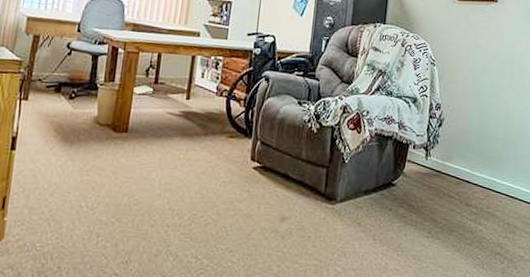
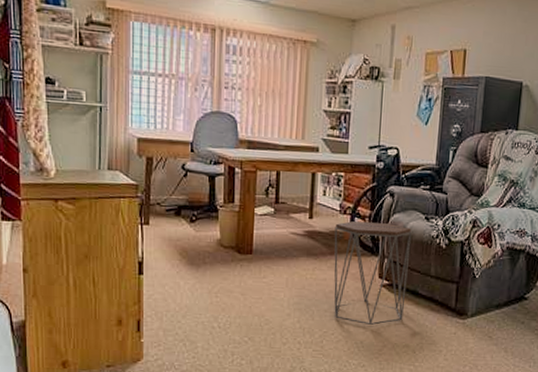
side table: none [204,103,285,209] -> present [334,221,412,326]

